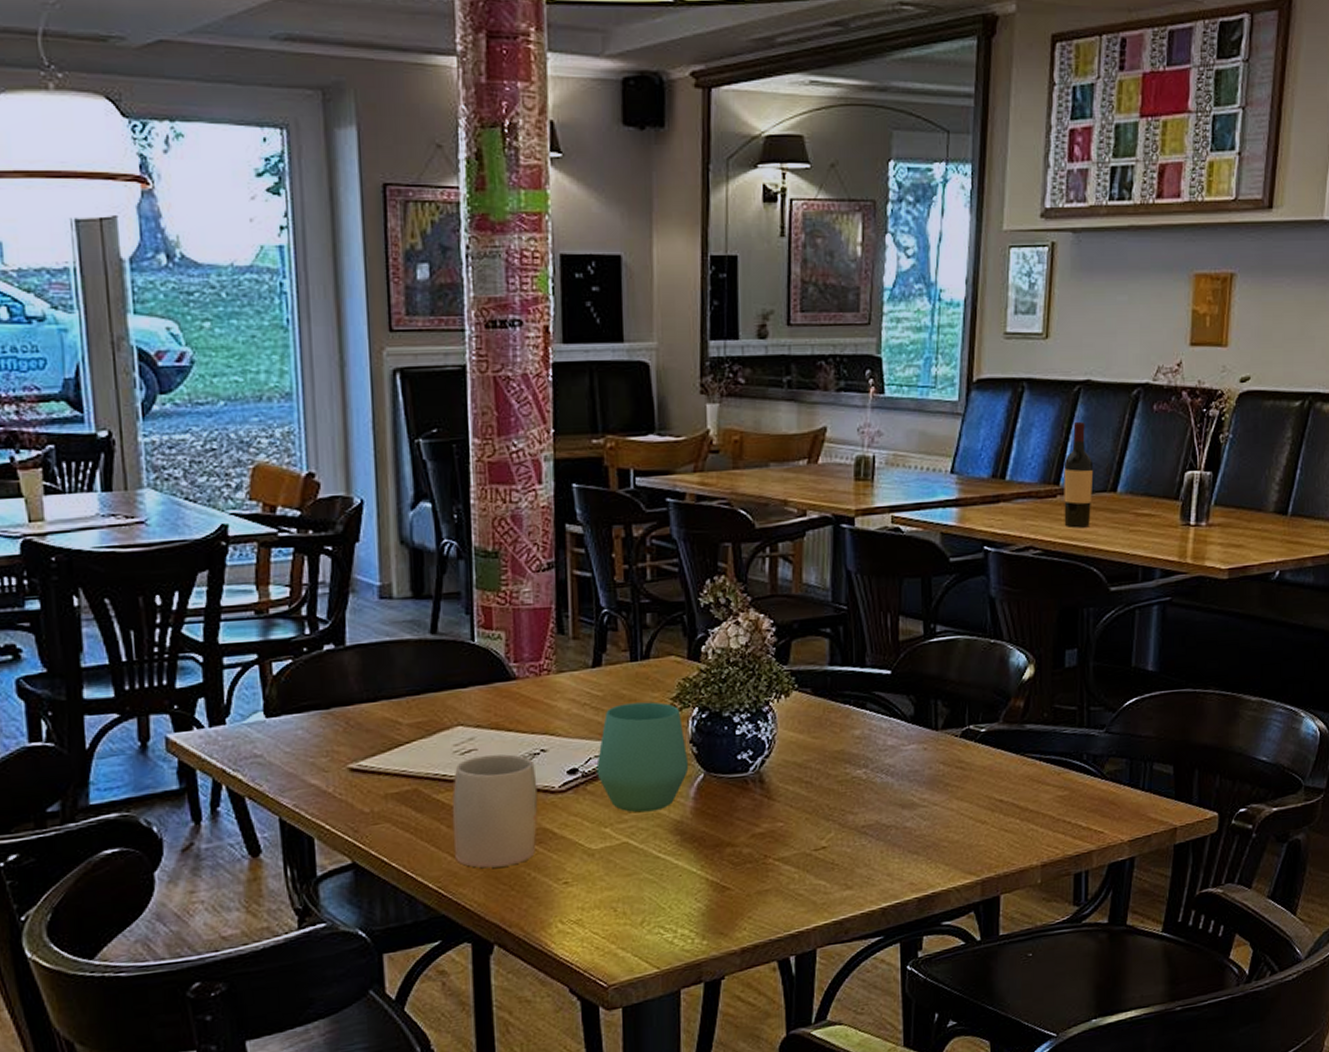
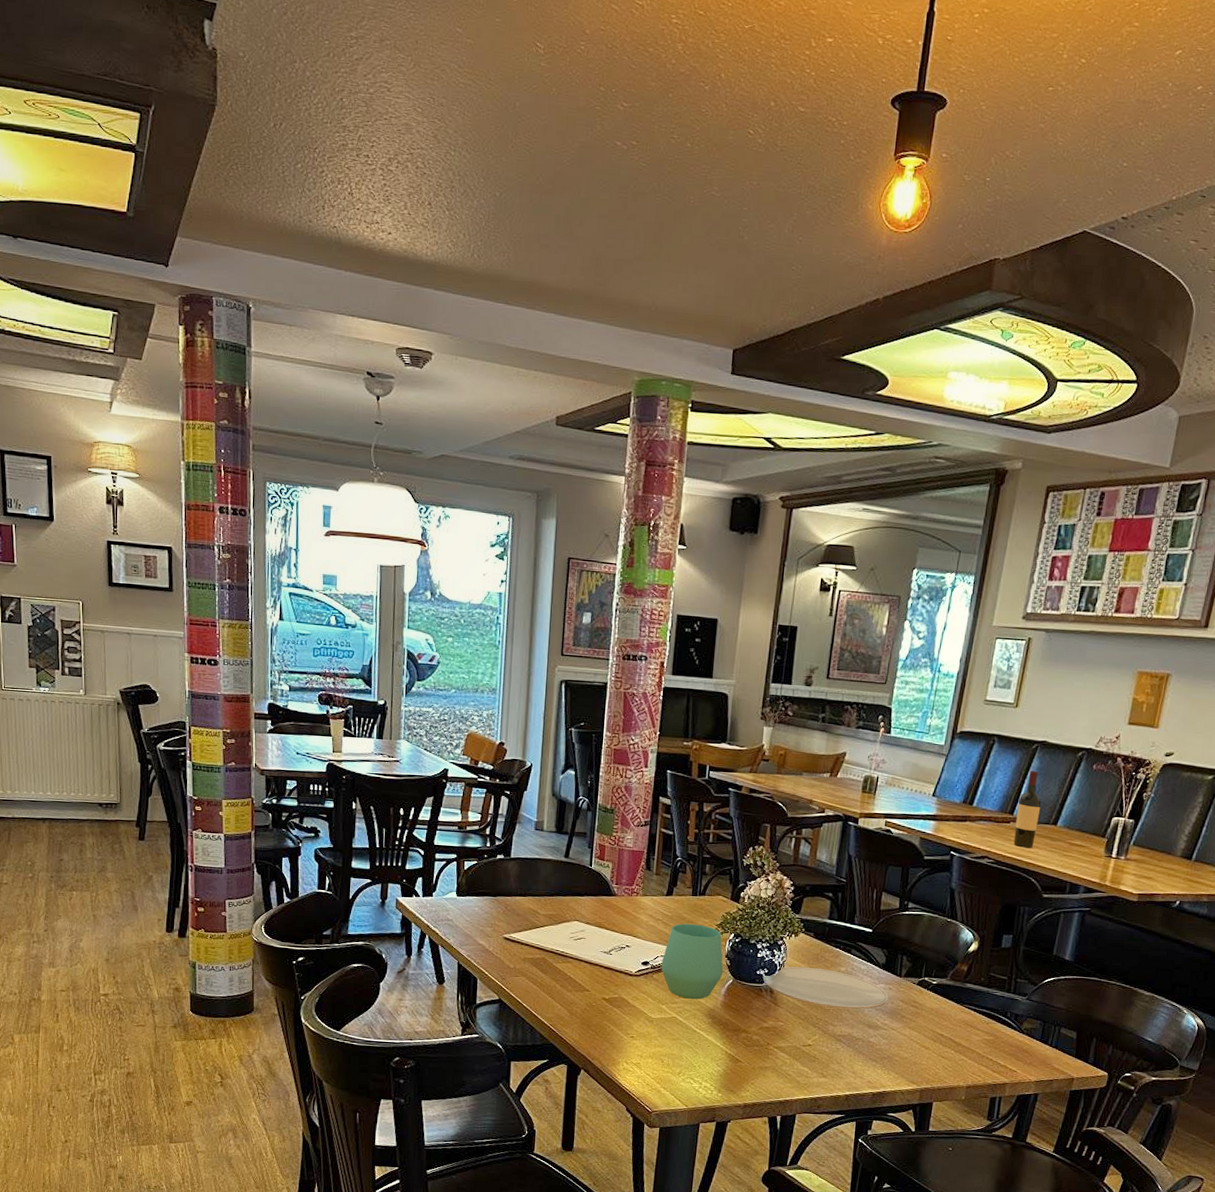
mug: present [451,754,538,869] -> none [563,943,622,1019]
plate: none [746,736,925,790] -> present [762,966,889,1010]

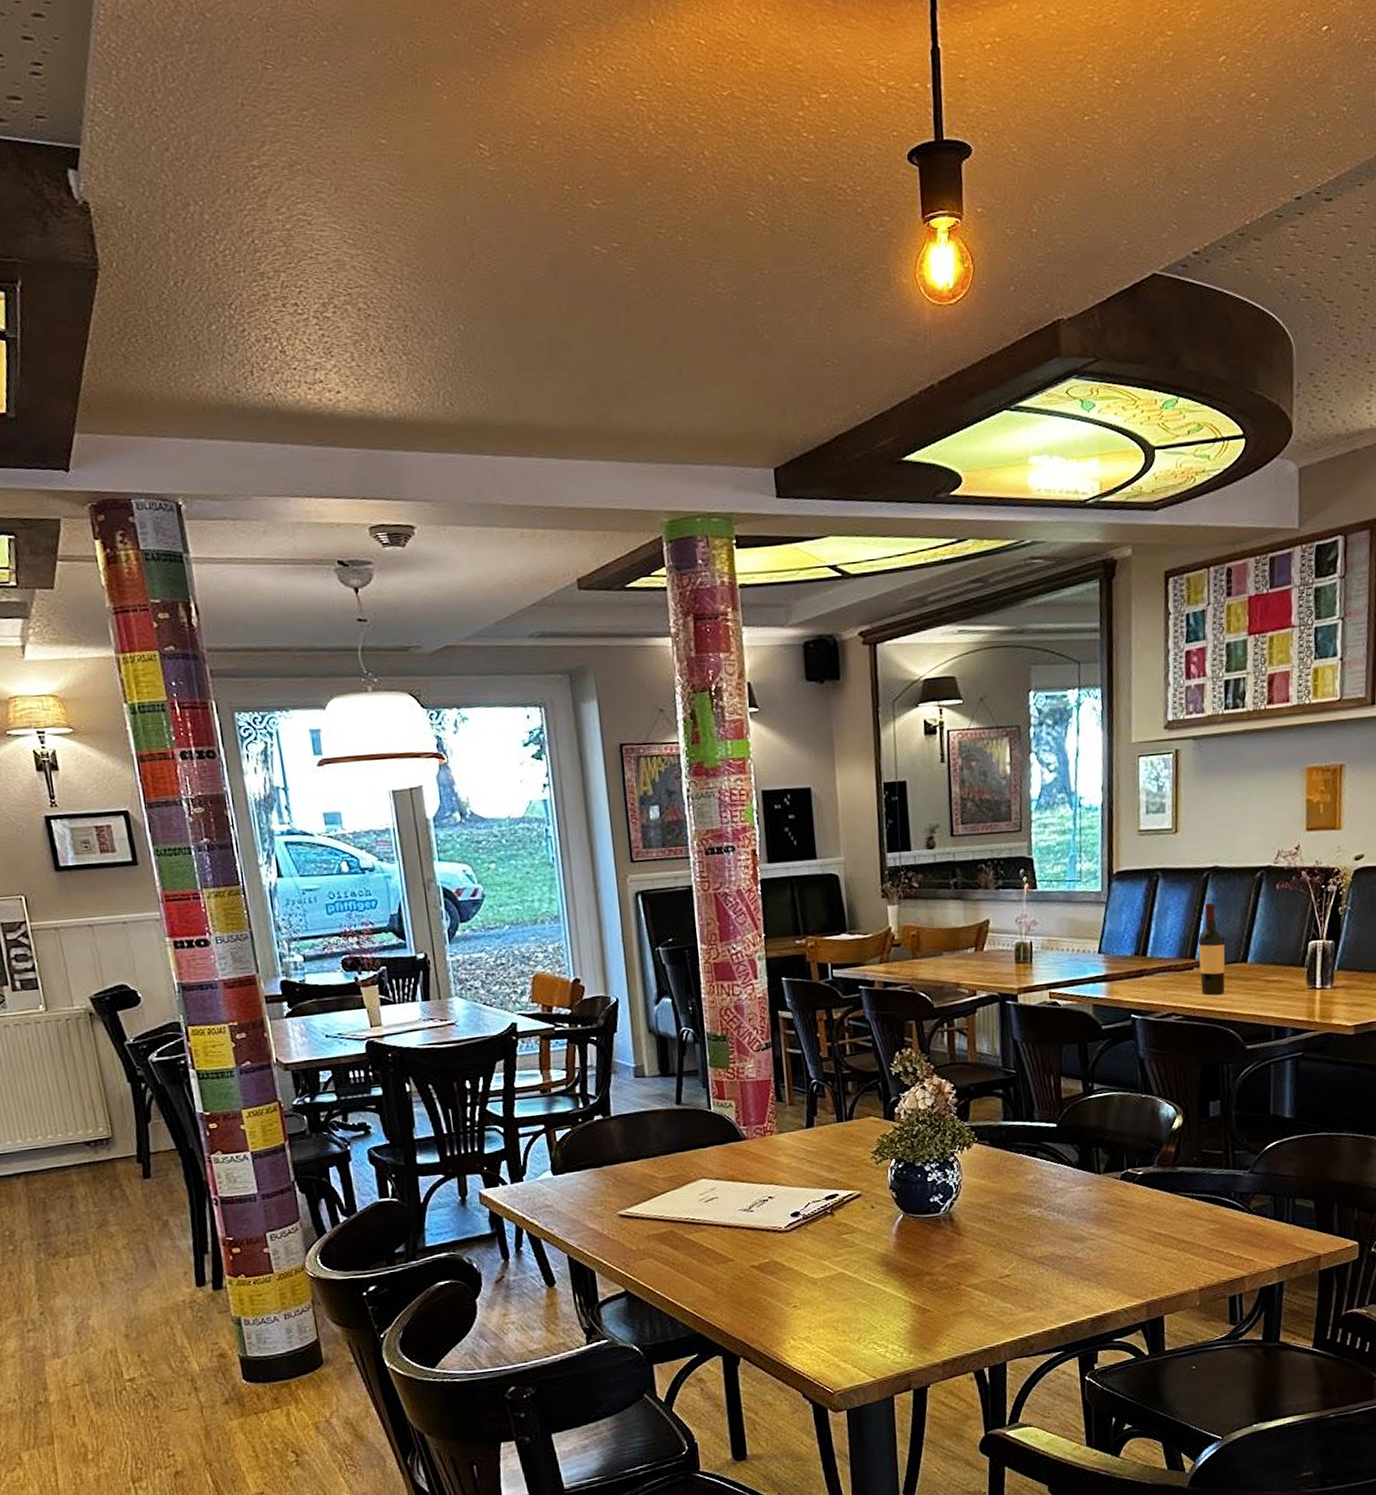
cup: present [661,923,723,1000] -> none [814,1155,890,1248]
plate: present [762,966,889,1010] -> none [937,1180,1090,1227]

